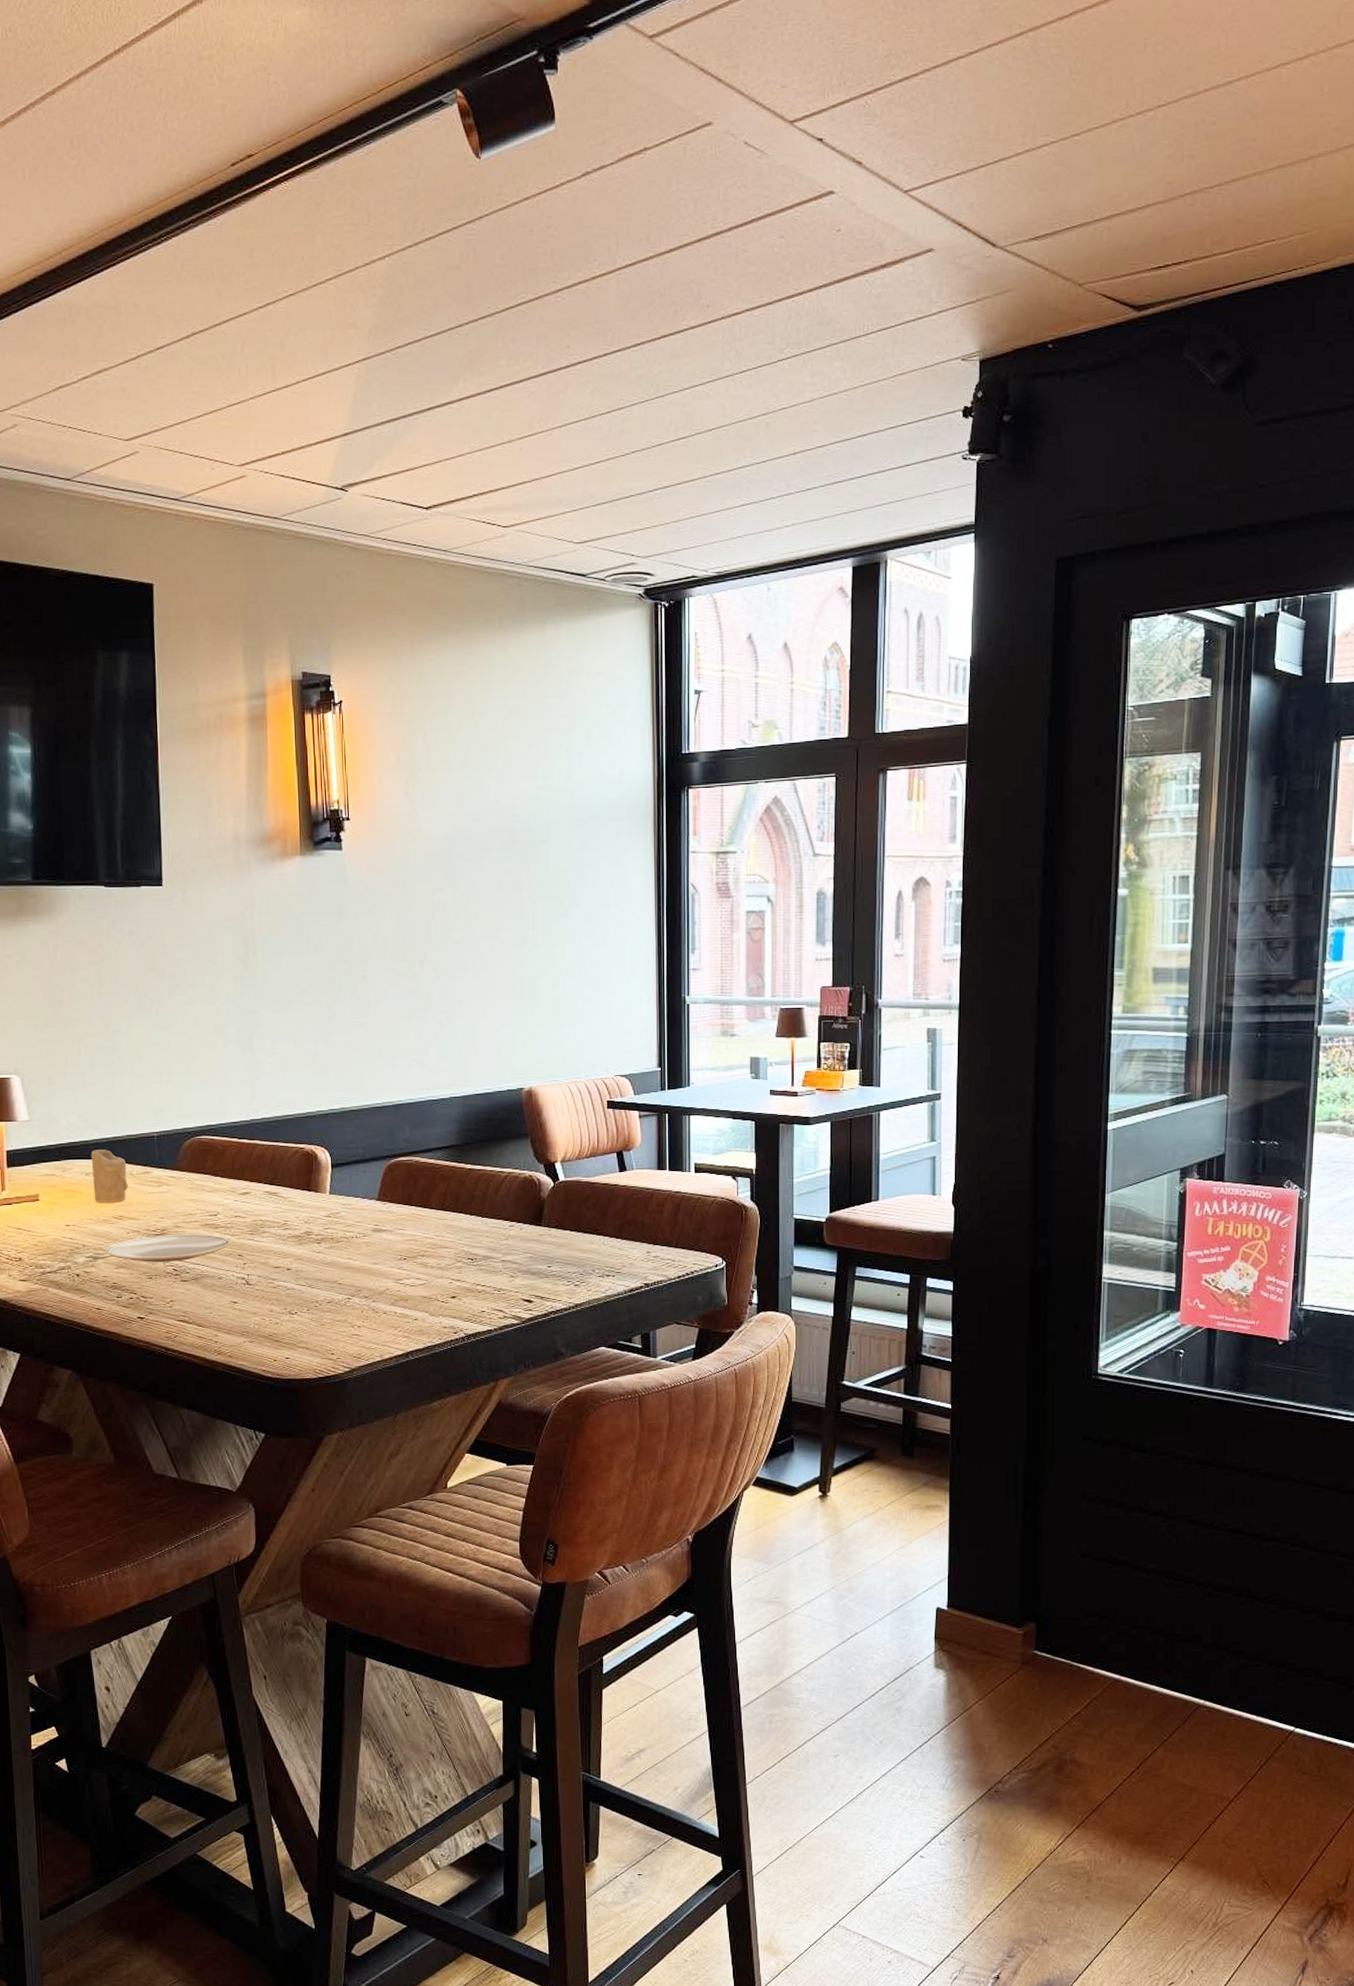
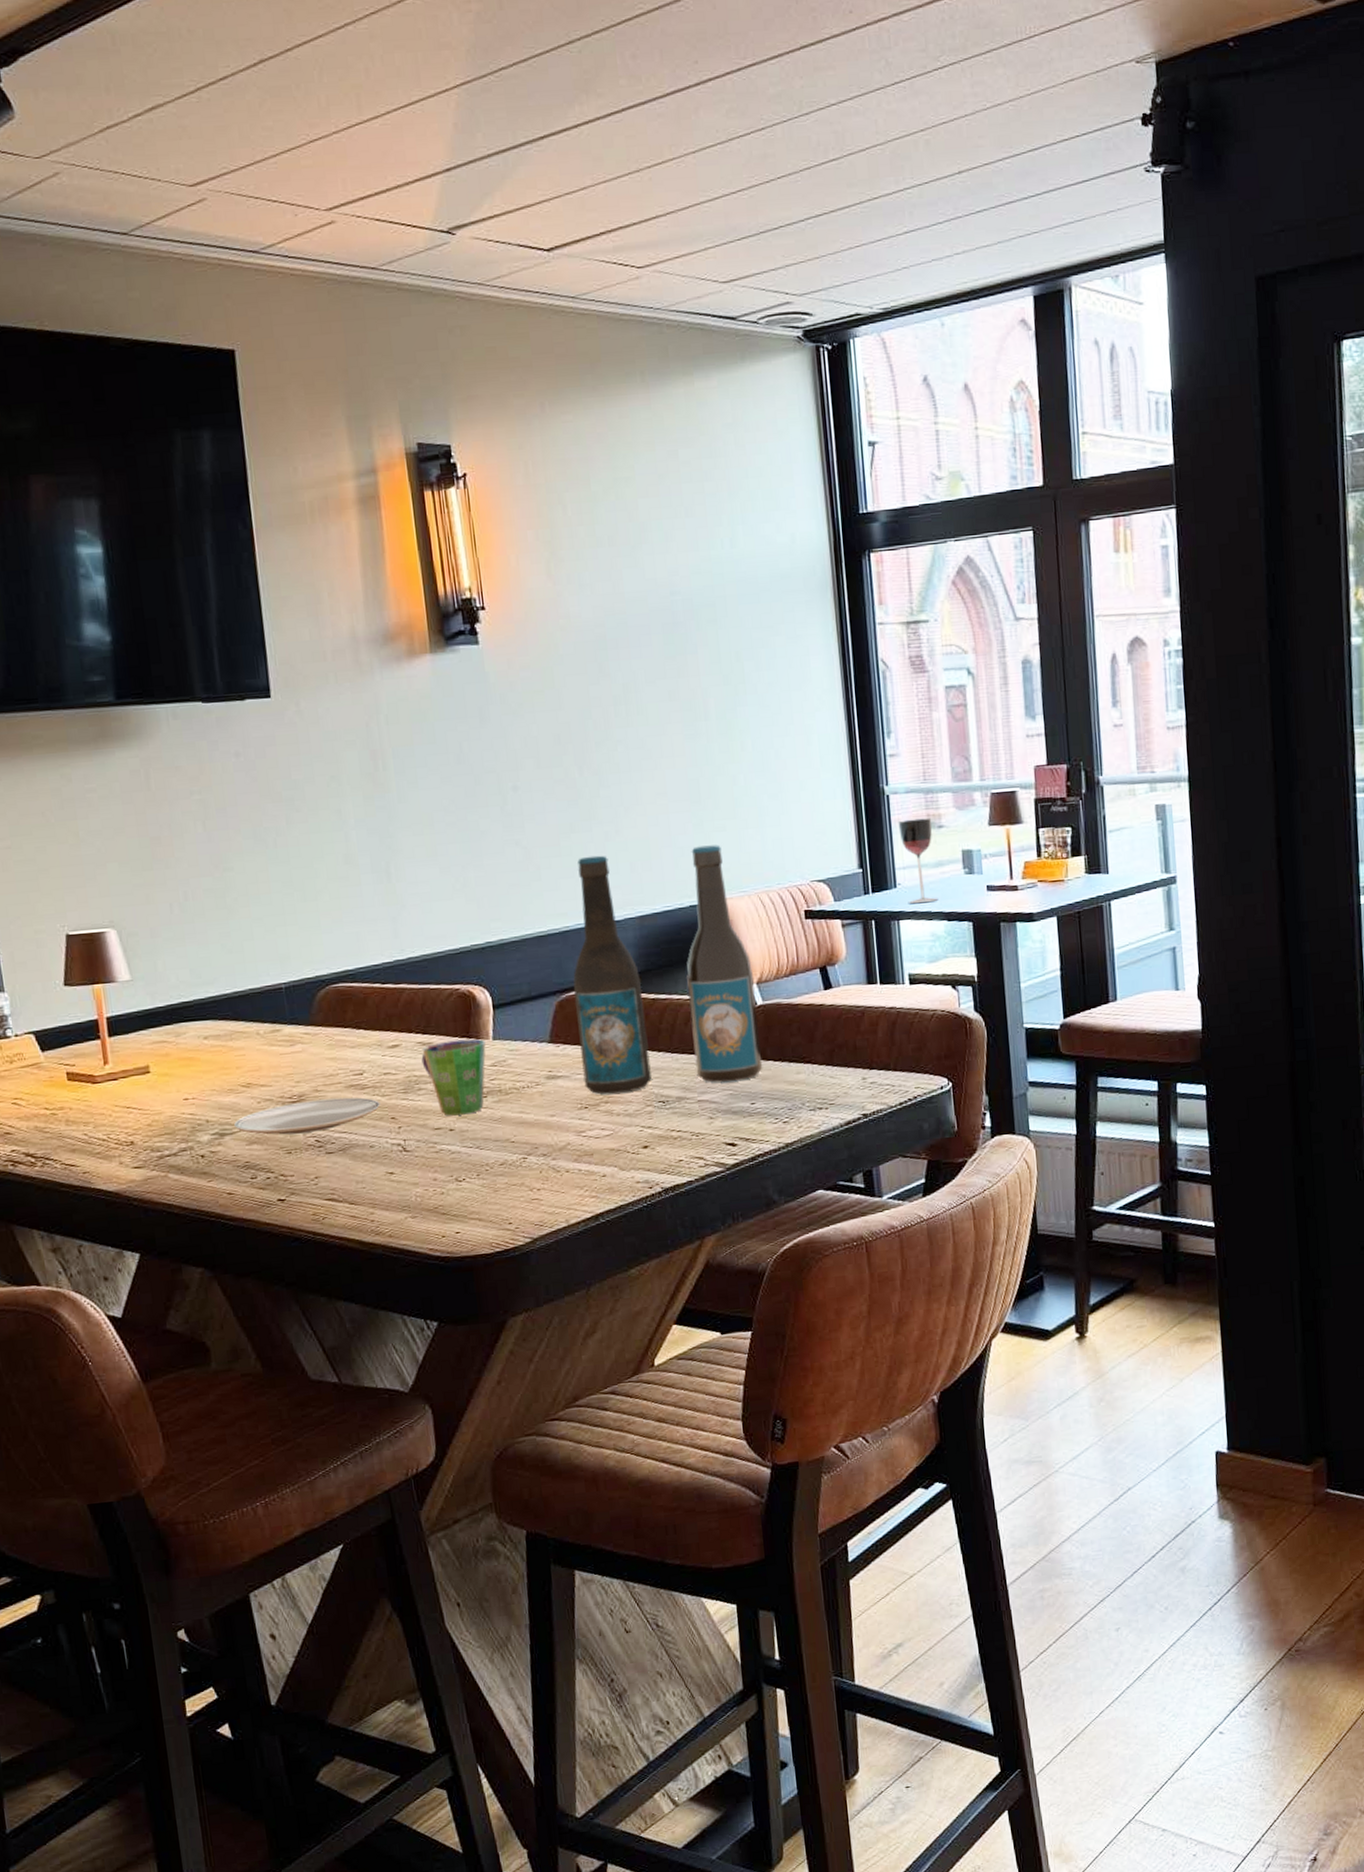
candle: present [91,1150,129,1203] -> none [208,1007,256,1071]
cup: none [267,1192,323,1257] -> present [421,1038,486,1116]
beer bottle: none [401,1038,561,1249] -> present [573,844,763,1095]
wineglass: none [695,1026,726,1102] -> present [898,817,939,904]

